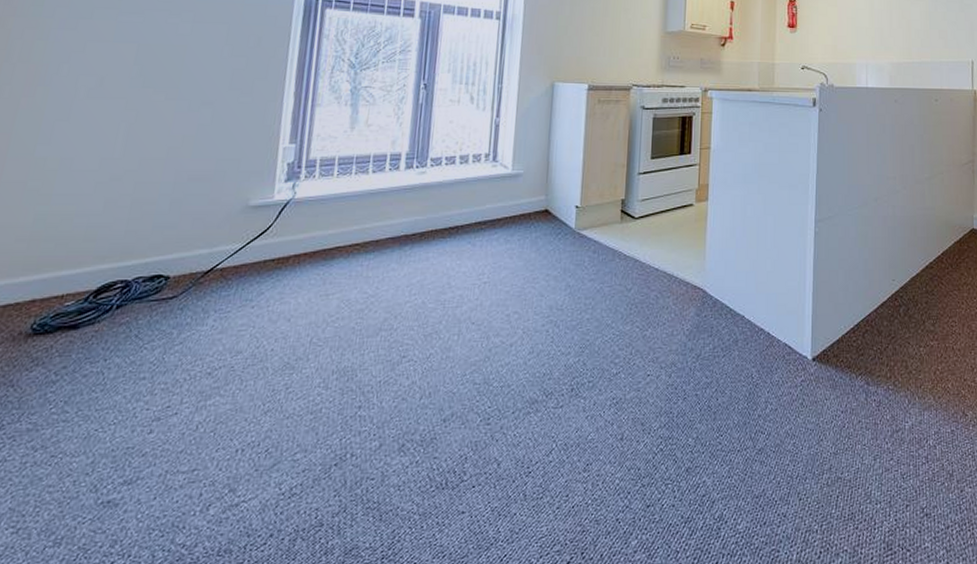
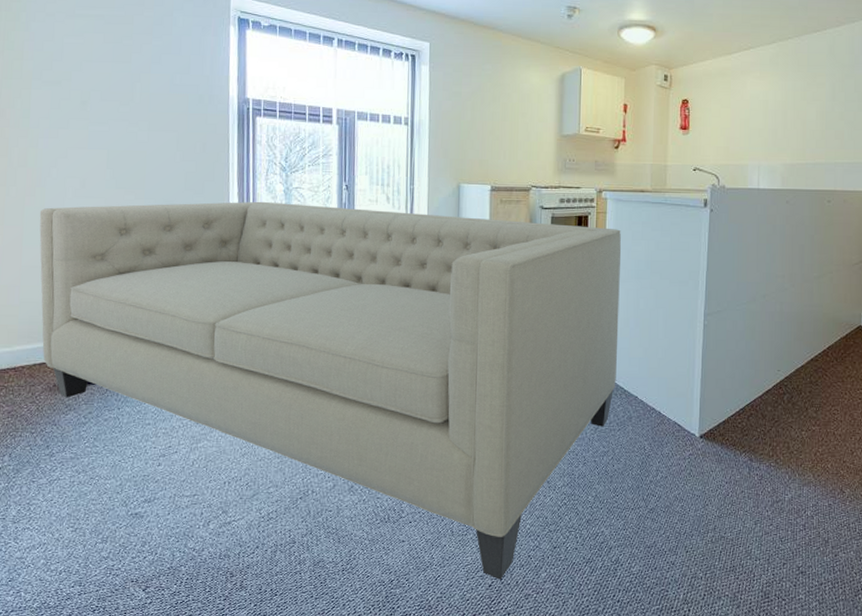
sofa: none [10,102,728,554] -> present [39,201,622,580]

